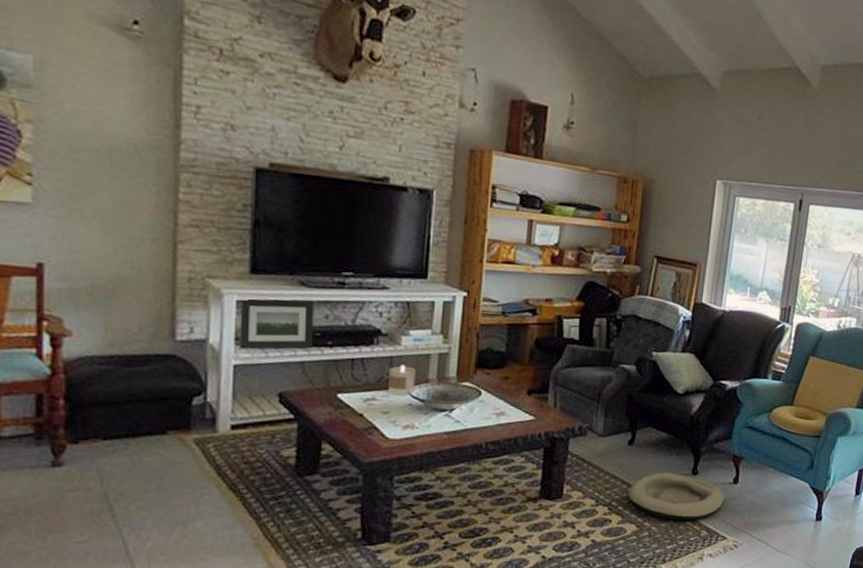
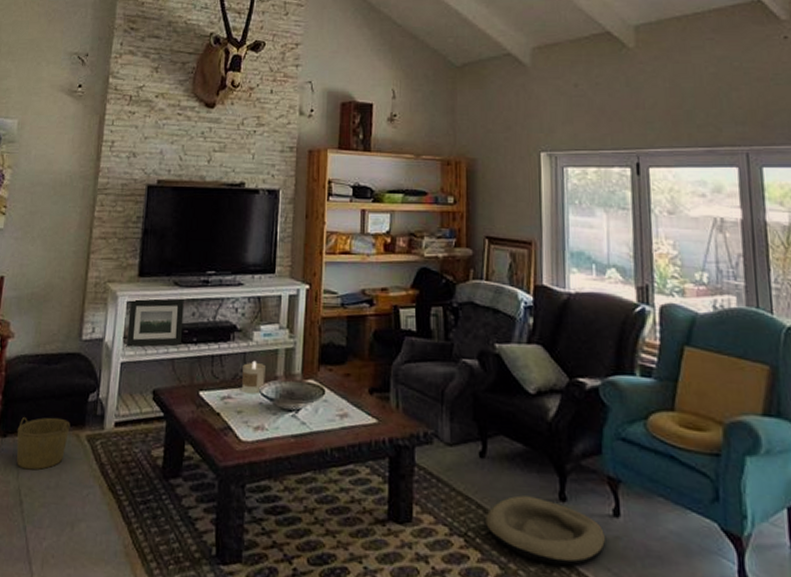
basket: none [93,422,170,476] -> present [16,417,71,470]

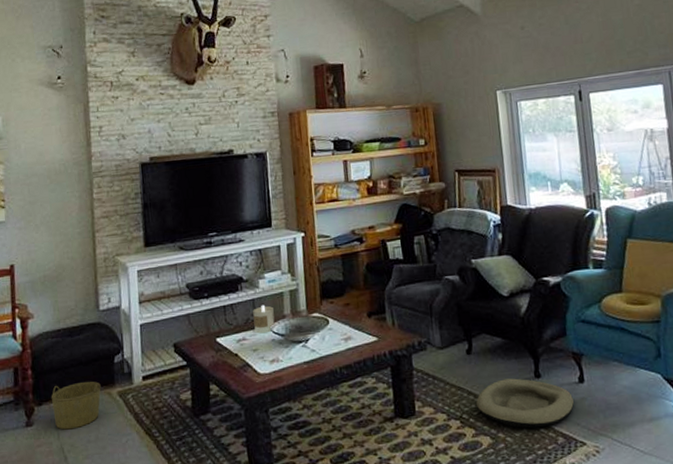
picture frame: present [126,299,184,347] -> none [140,261,195,309]

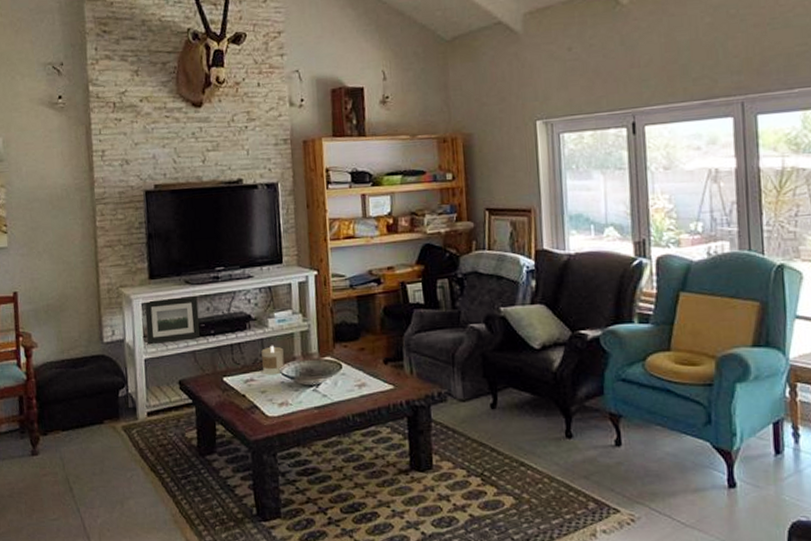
basket: present [51,381,101,430] -> none [55,414,106,461]
picture frame: none [140,261,195,309] -> present [144,296,201,344]
dog bed: present [476,378,574,428] -> none [499,437,608,491]

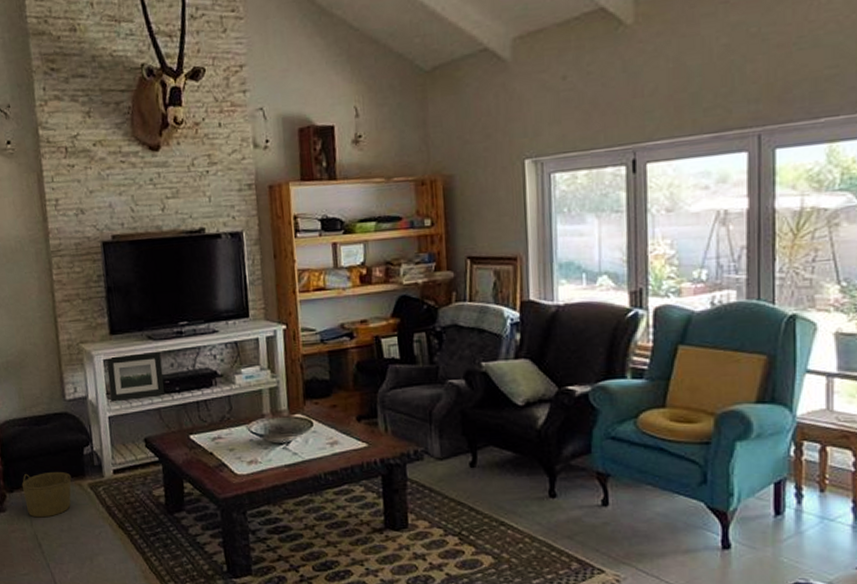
basket: none [55,414,106,461] -> present [21,471,72,518]
candle: present [261,345,285,375] -> none [229,402,253,433]

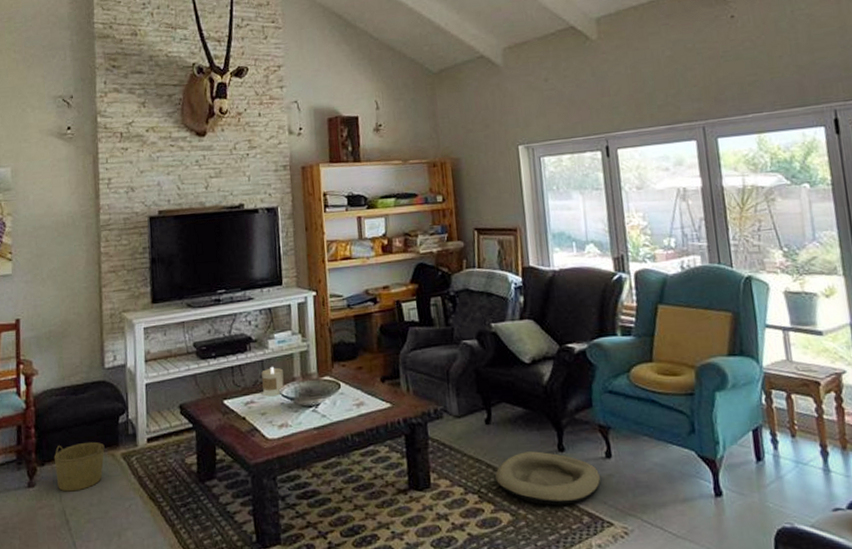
picture frame: present [106,352,166,401] -> none [146,319,202,368]
candle: none [229,402,253,433] -> present [261,366,285,397]
dog bed: none [478,496,594,551] -> present [495,451,601,506]

